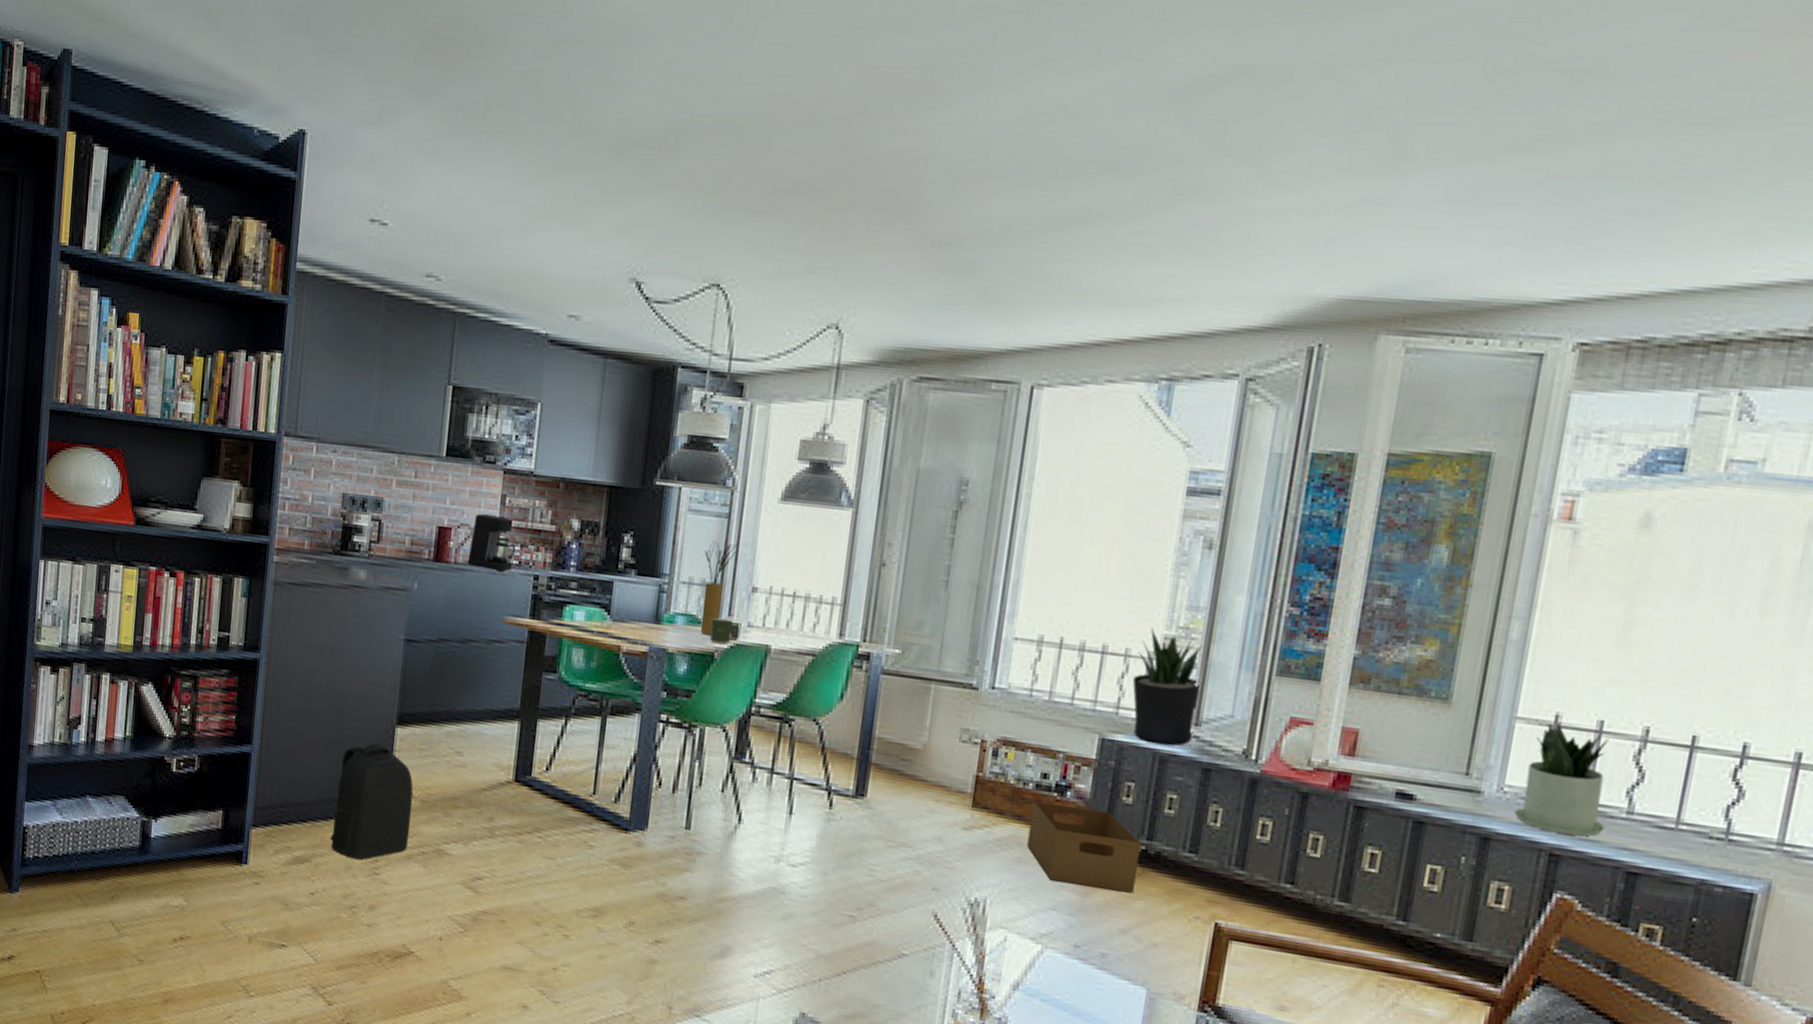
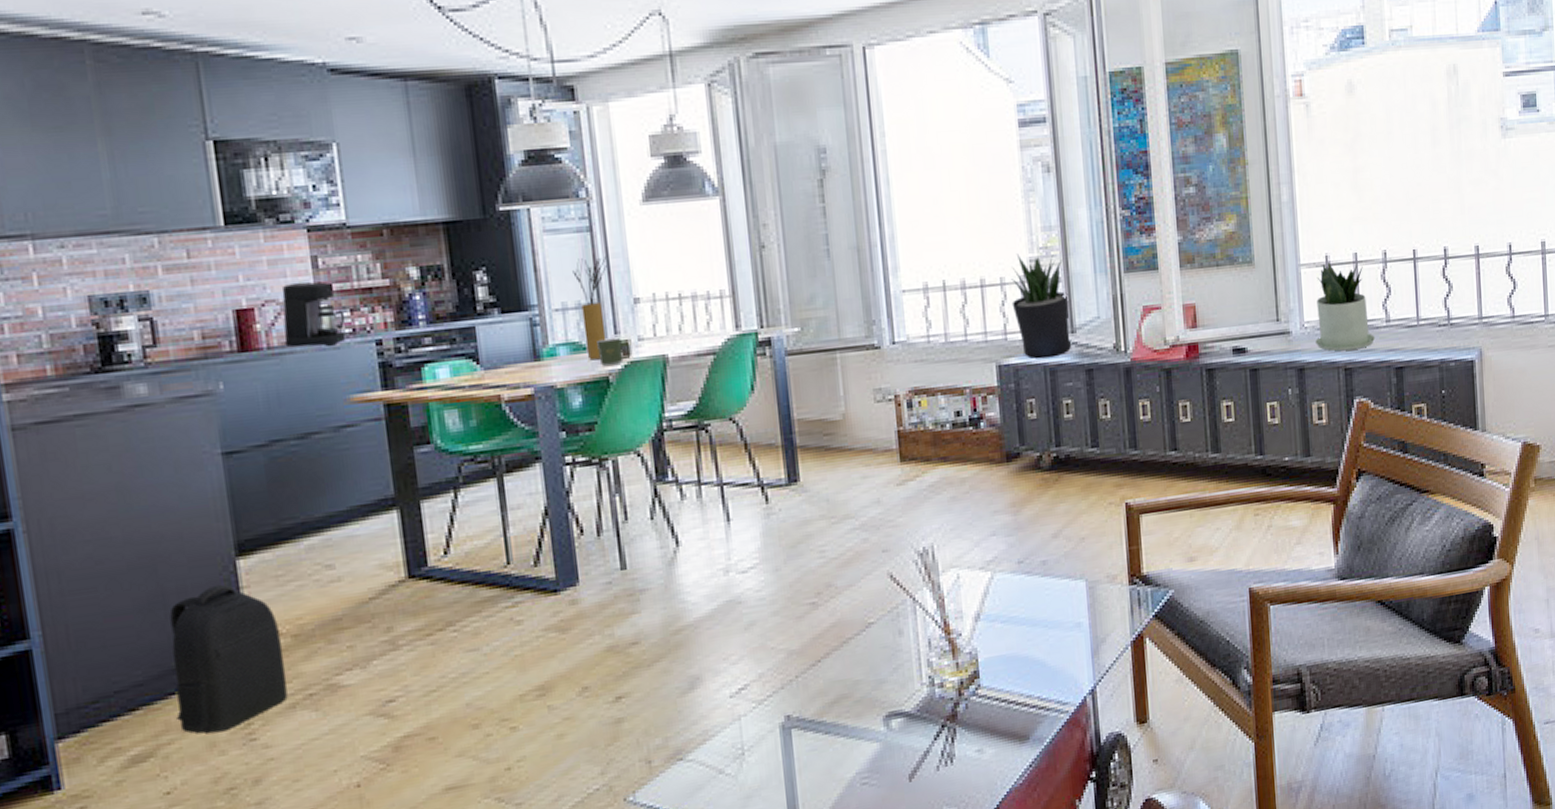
storage basket: present [1027,800,1141,894] -> none [953,431,1055,509]

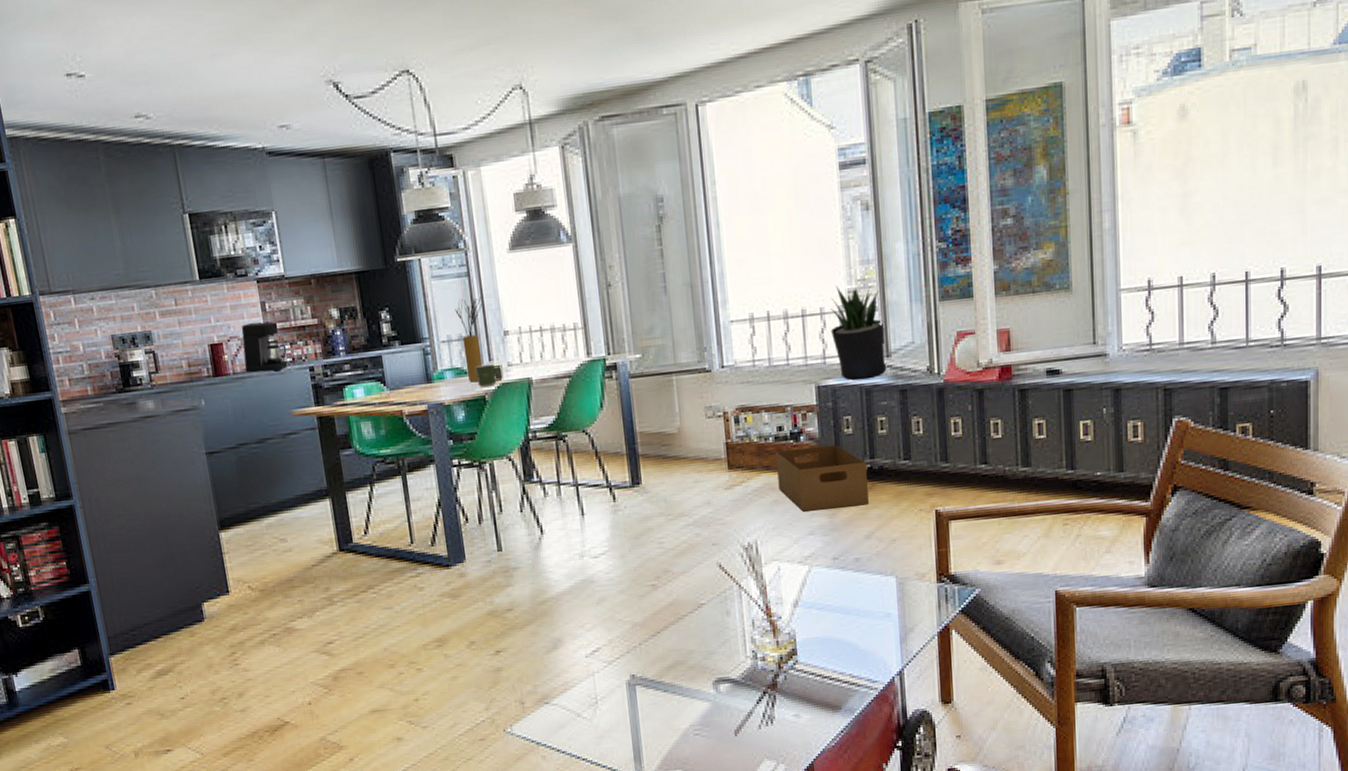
backpack: present [169,584,288,734] -> none [177,550,259,658]
storage basket: none [953,431,1055,509] -> present [776,444,869,512]
planter: present [1315,262,1376,351] -> none [1134,286,1199,373]

